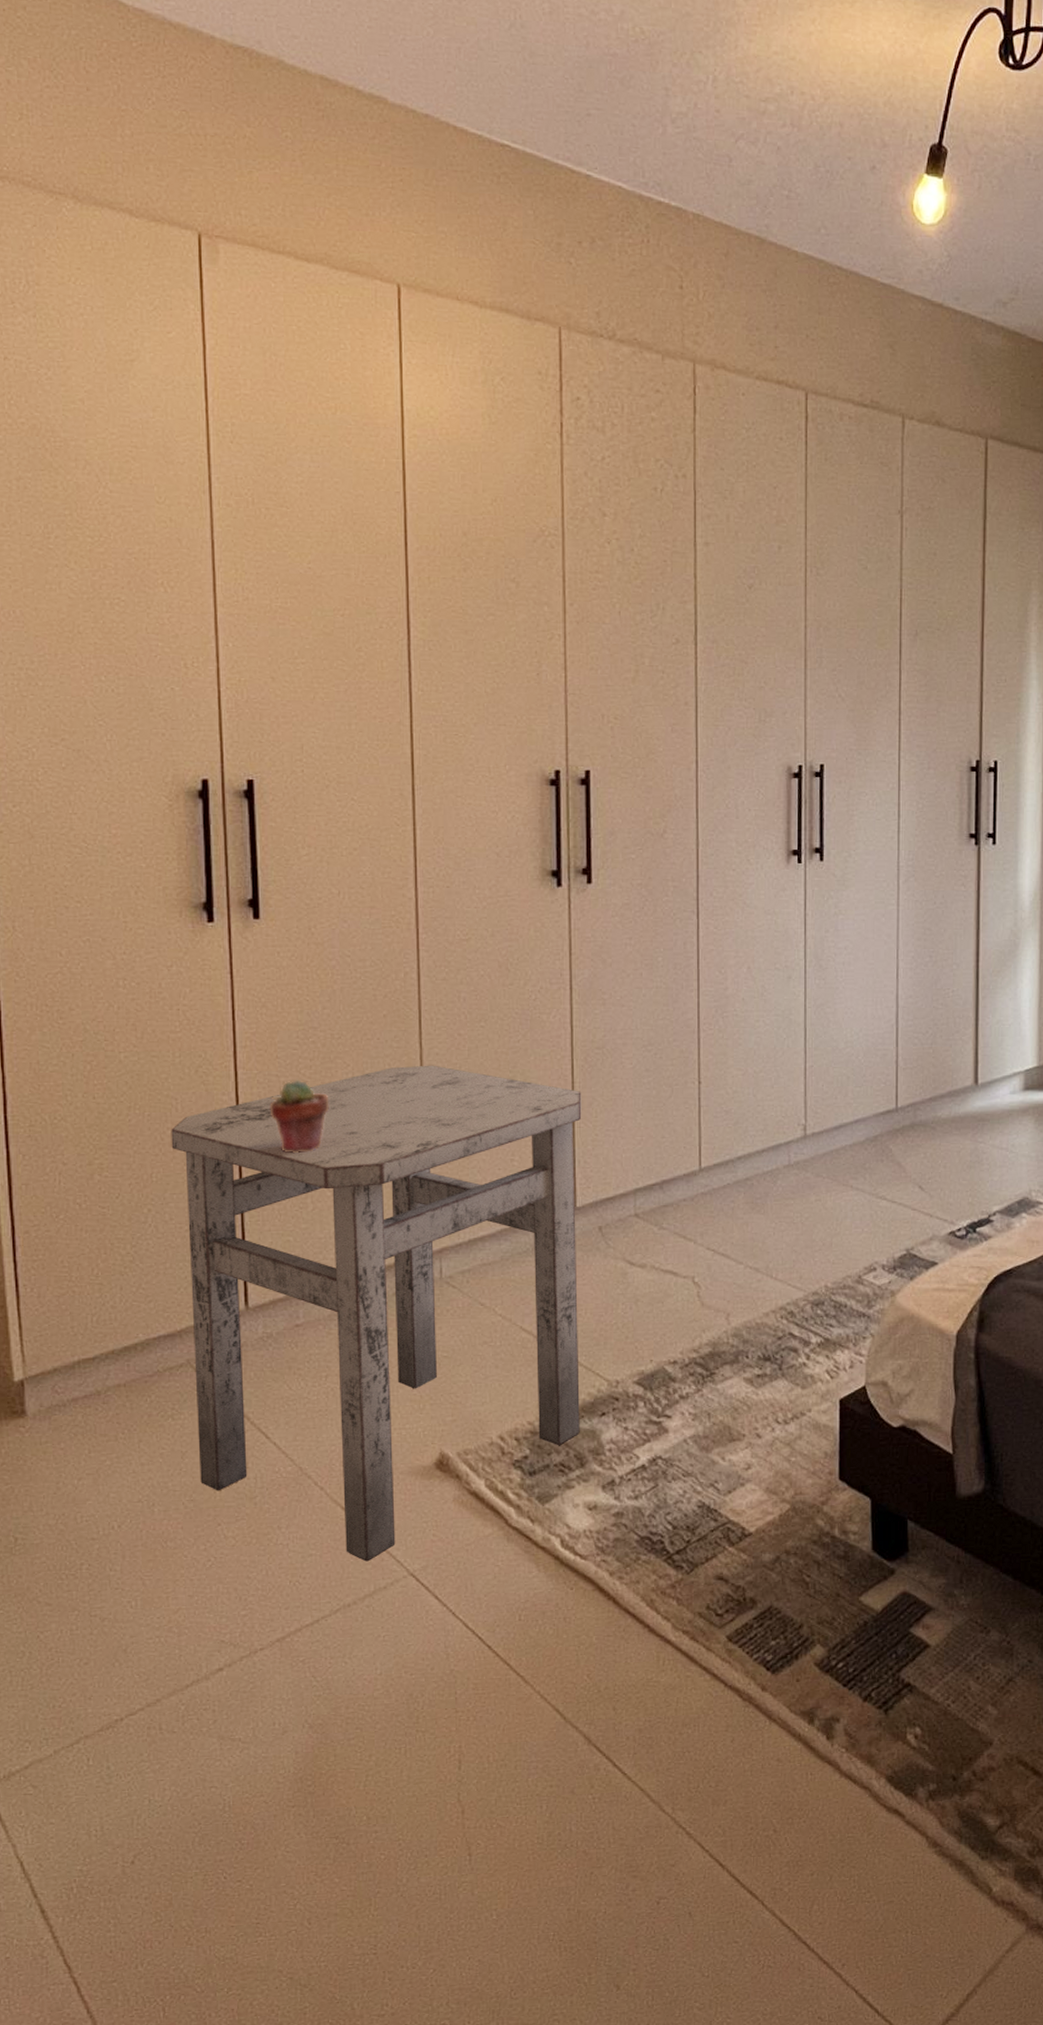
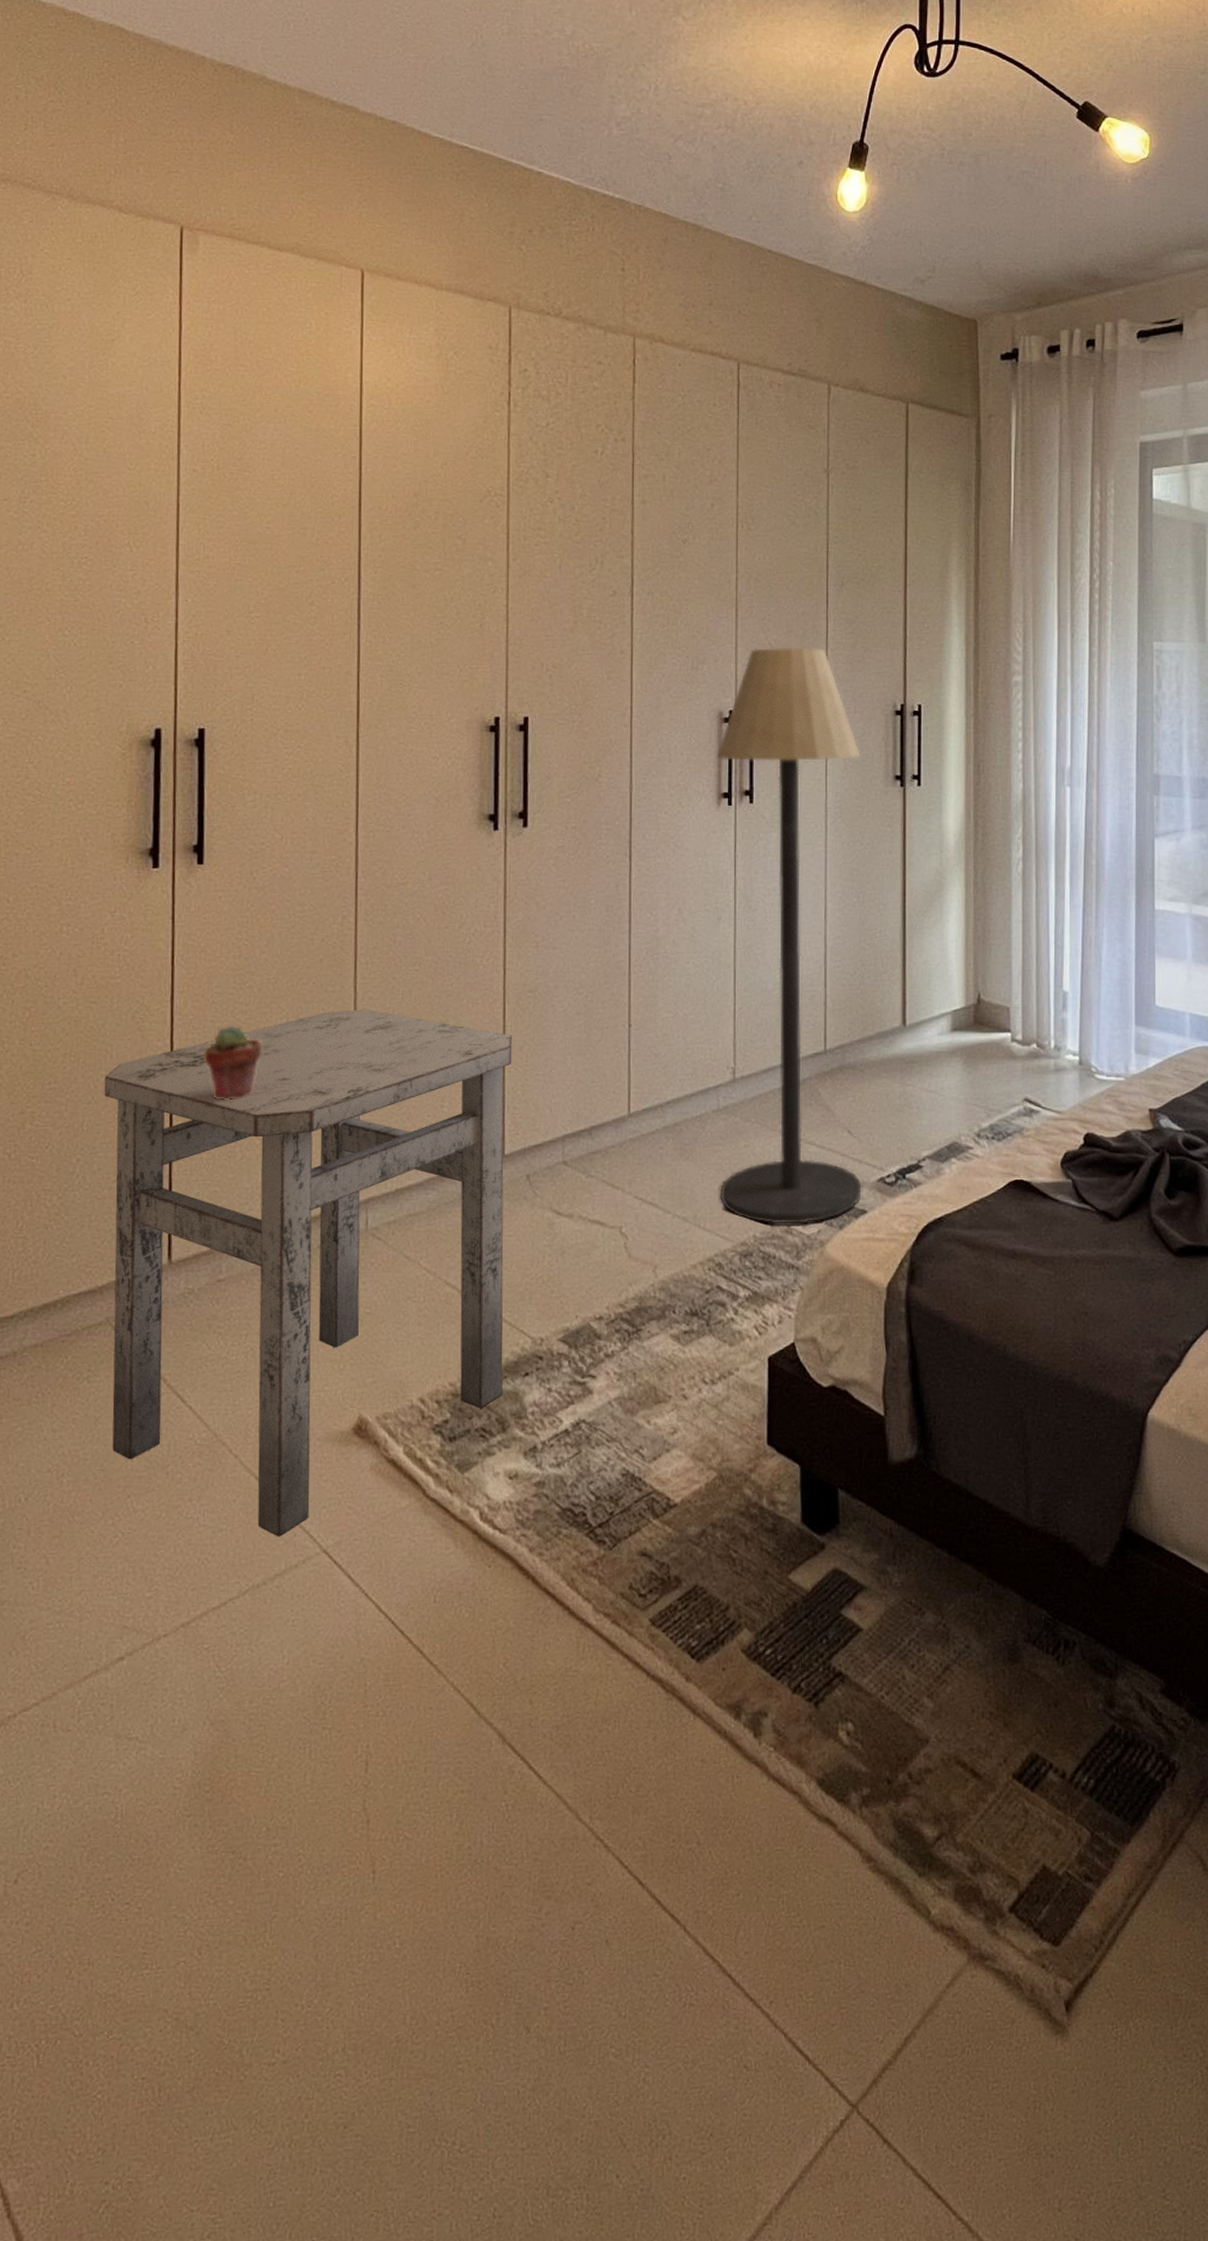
floor lamp: none [785,700,934,1275] -> present [716,647,862,1225]

